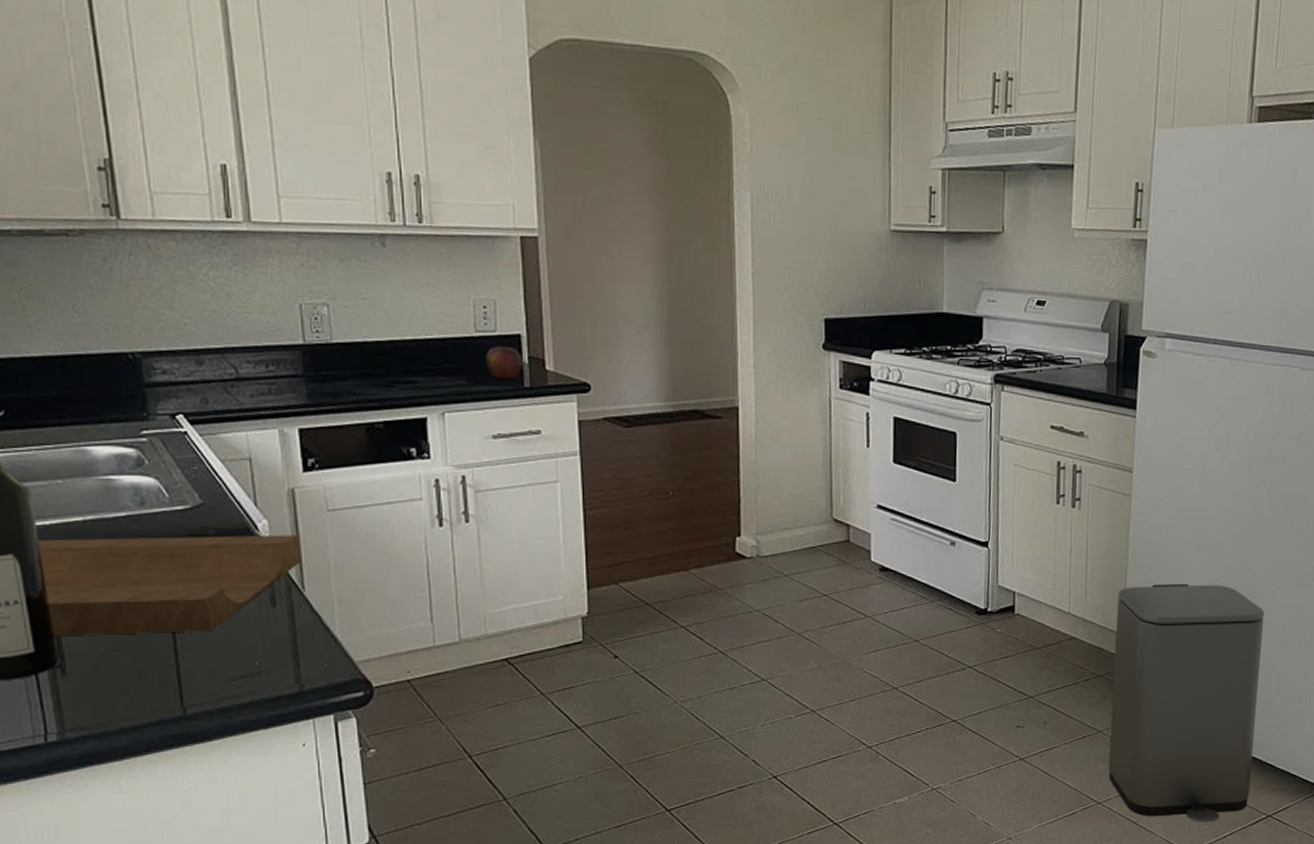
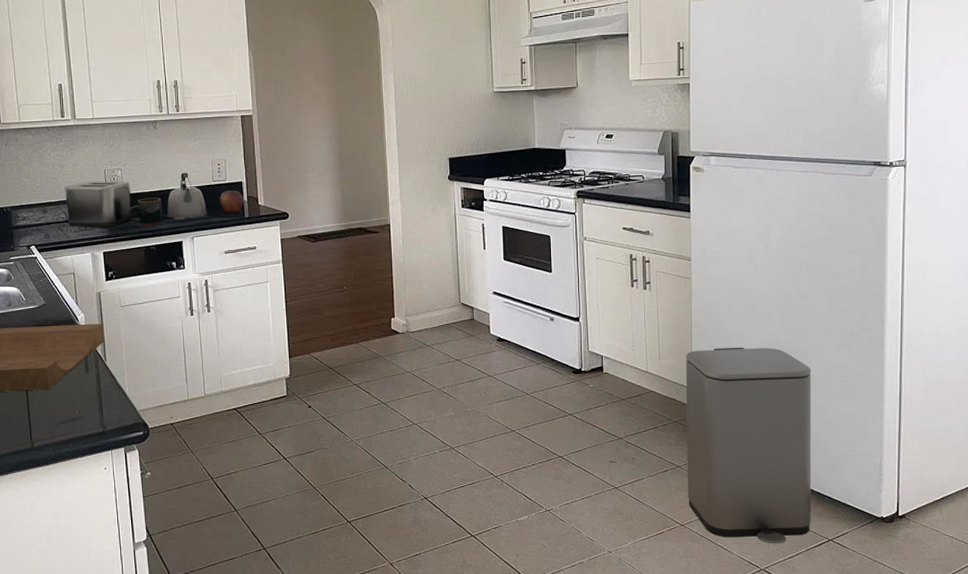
toaster: none [233,320,347,394] -> present [64,181,133,229]
mug: none [340,350,396,393] -> present [128,198,163,226]
kettle: none [402,315,466,387] -> present [167,172,207,220]

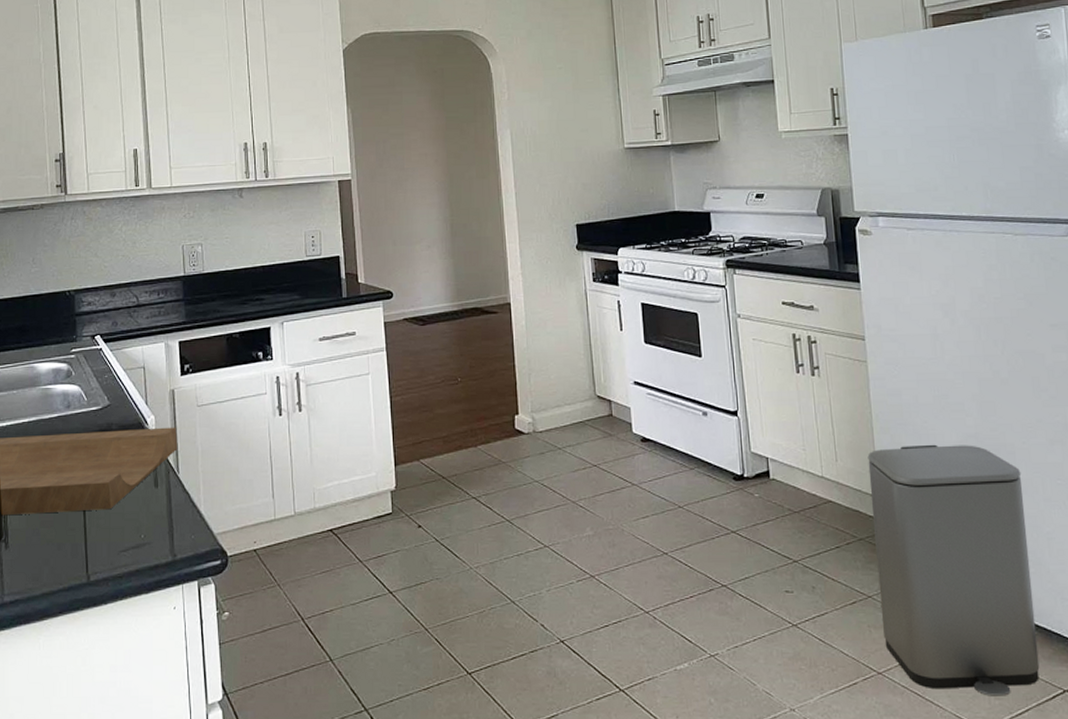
toaster: present [64,181,133,229] -> none [136,258,214,314]
mug: present [128,198,163,226] -> none [209,276,248,310]
kettle: present [167,172,207,220] -> none [253,246,299,302]
fruit: present [220,190,244,214] -> none [314,266,341,294]

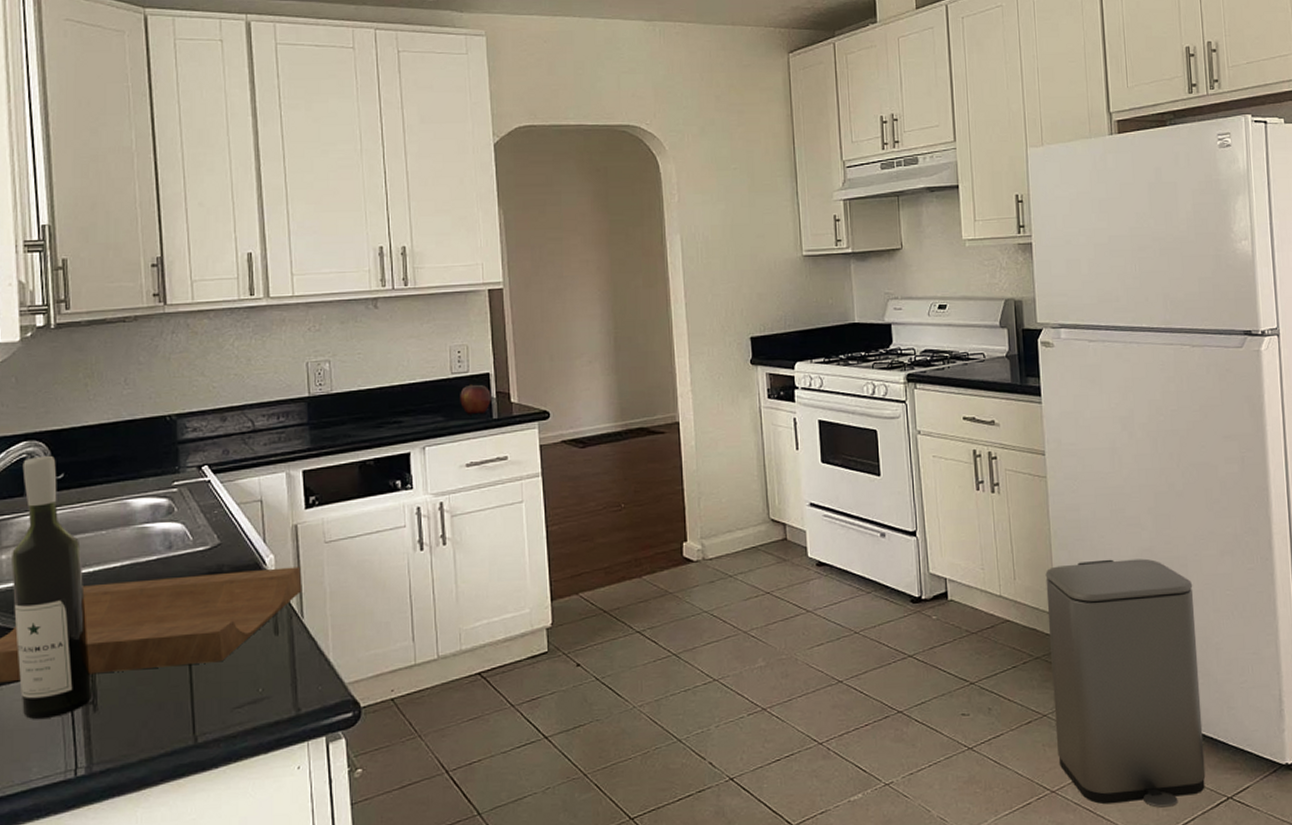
fruit: none [314,266,341,294] -> present [460,384,491,415]

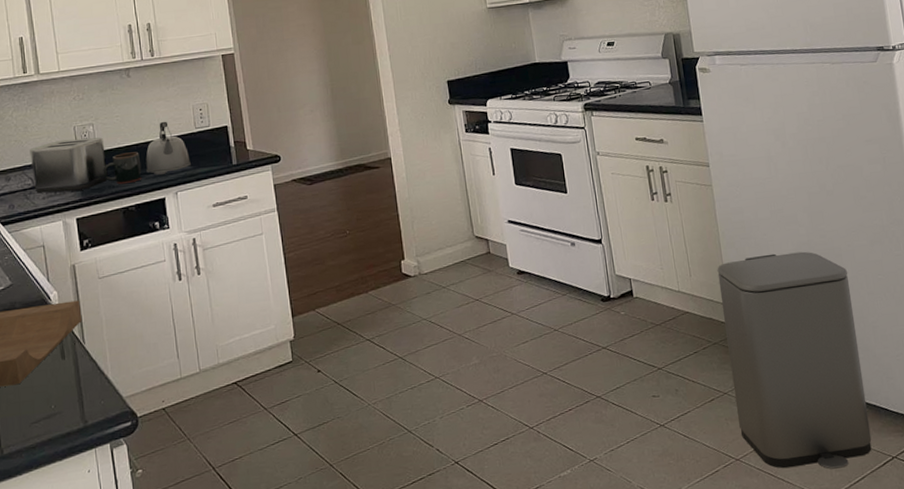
toaster: none [252,376,344,439] -> present [30,137,108,194]
mug: none [338,396,384,434] -> present [103,152,142,185]
kettle: none [390,363,443,425] -> present [145,121,191,175]
fruit: present [460,384,491,415] -> none [204,136,231,163]

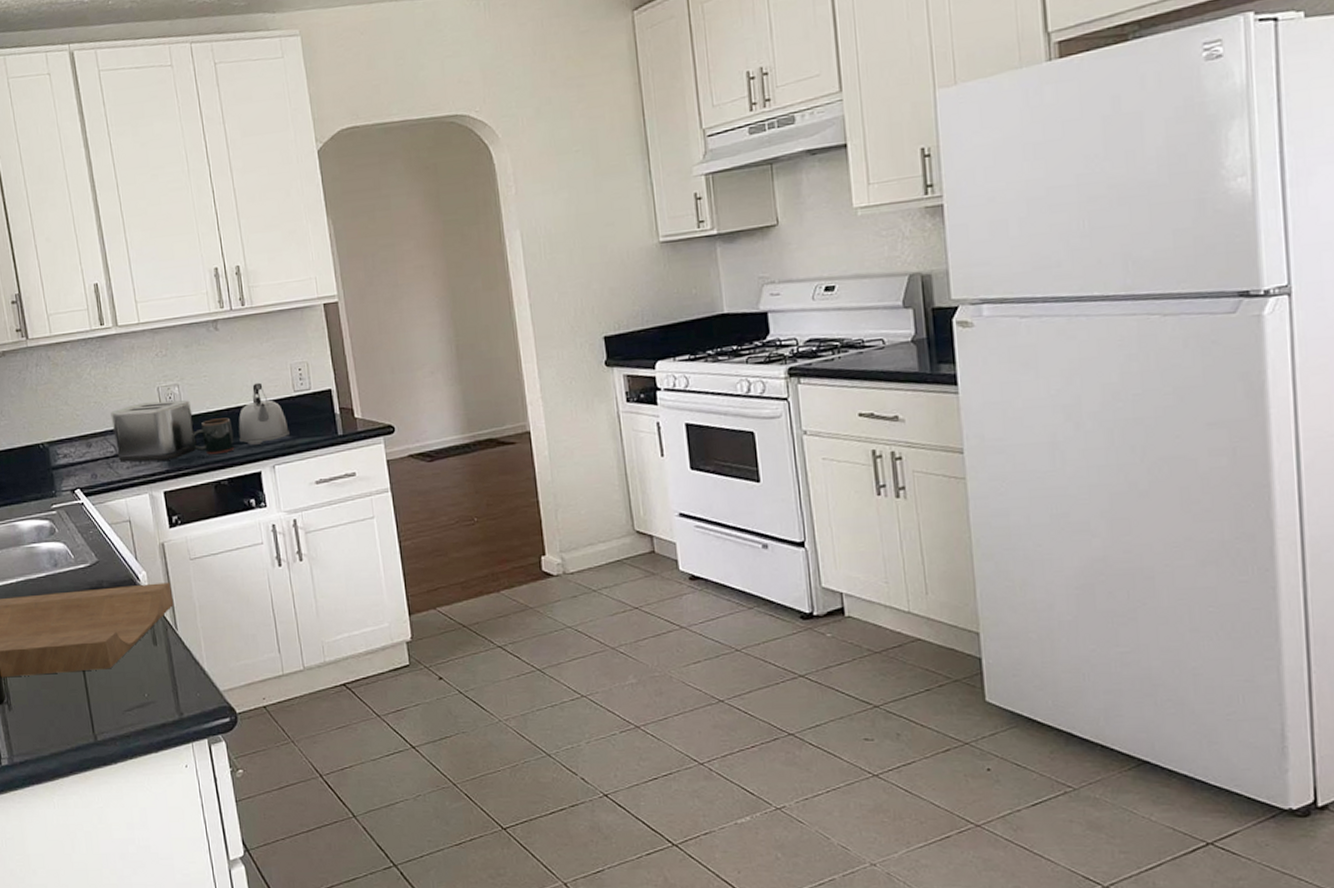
pedal bin: present [717,251,872,470] -> none [965,570,1177,850]

